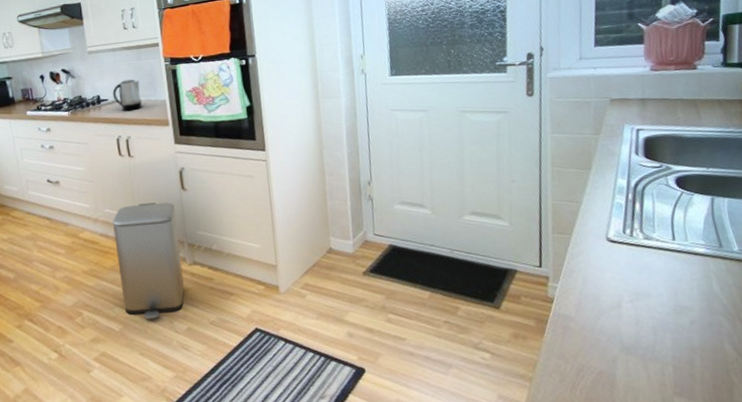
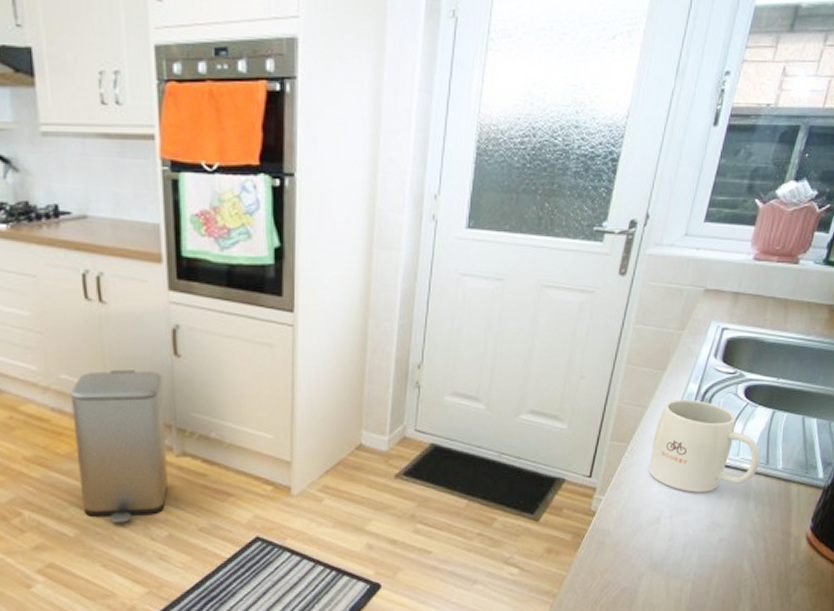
kettle: present [112,79,143,112] -> none [78,186,125,235]
mug: none [594,192,713,278] -> present [648,399,760,493]

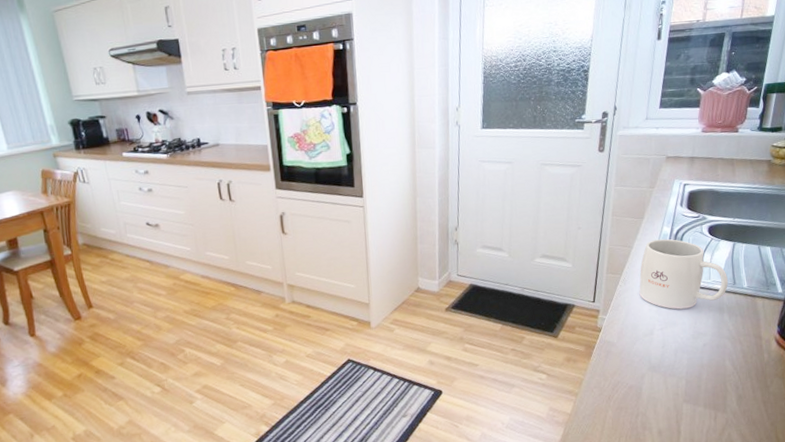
pedal bin: present [69,370,168,523] -> none [213,245,284,354]

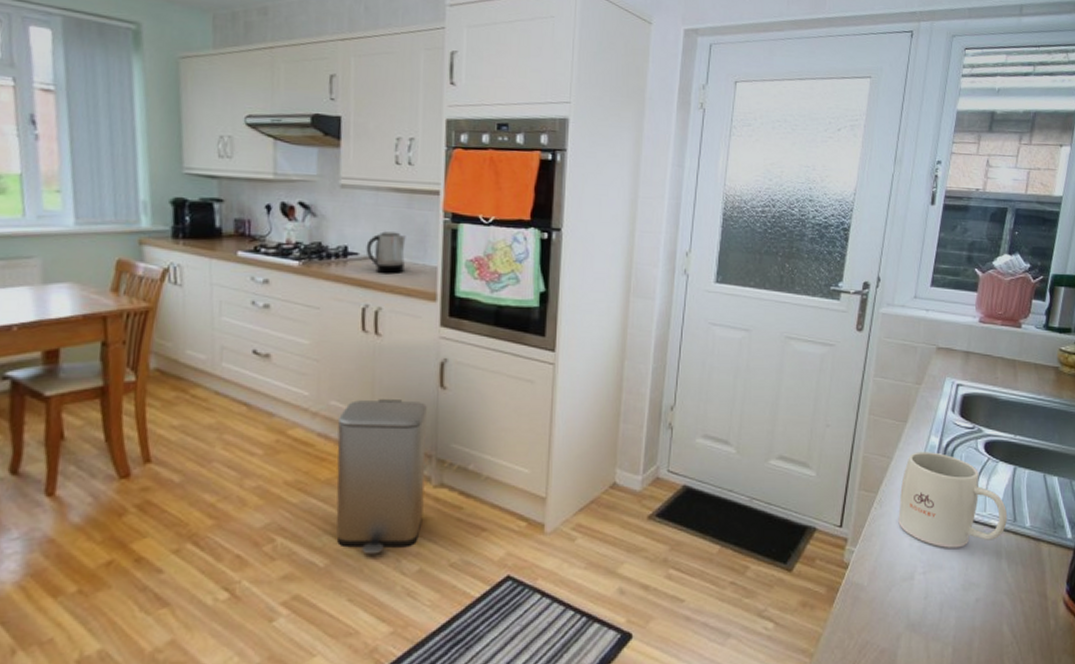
kettle: none [213,123,245,156] -> present [366,231,406,274]
pedal bin: none [213,245,284,354] -> present [336,399,427,554]

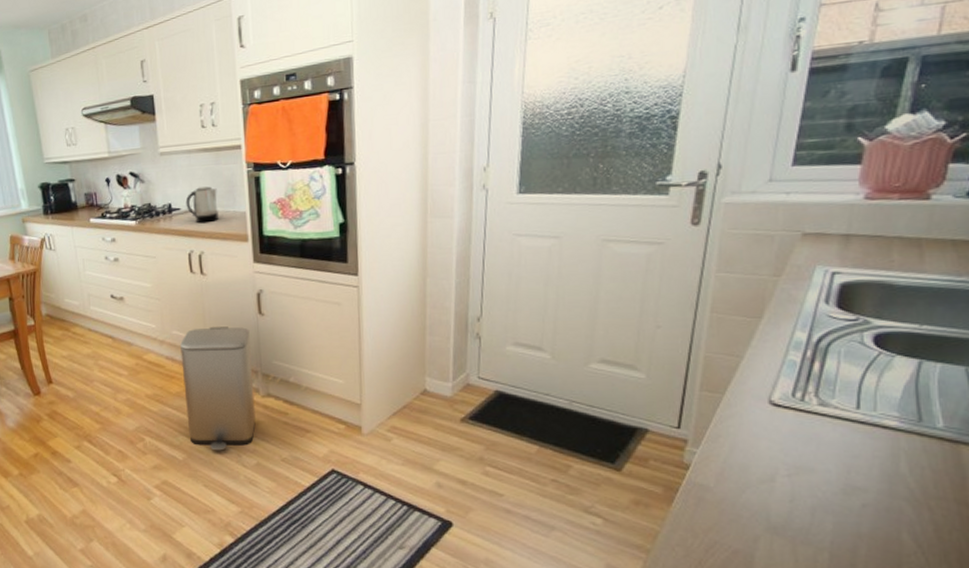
mug: present [898,452,1007,548] -> none [752,348,908,450]

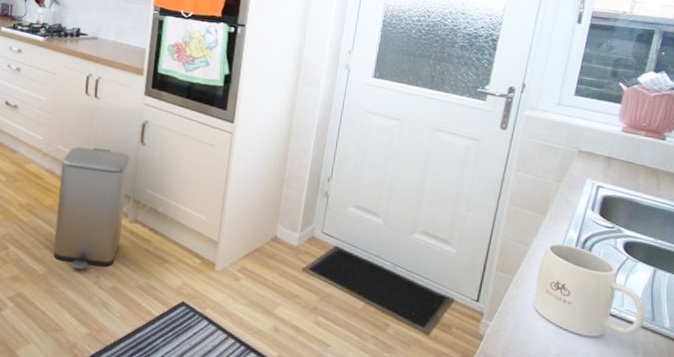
kettle: present [185,186,220,224] -> none [93,19,124,52]
mug: none [752,348,908,450] -> present [534,243,645,338]

